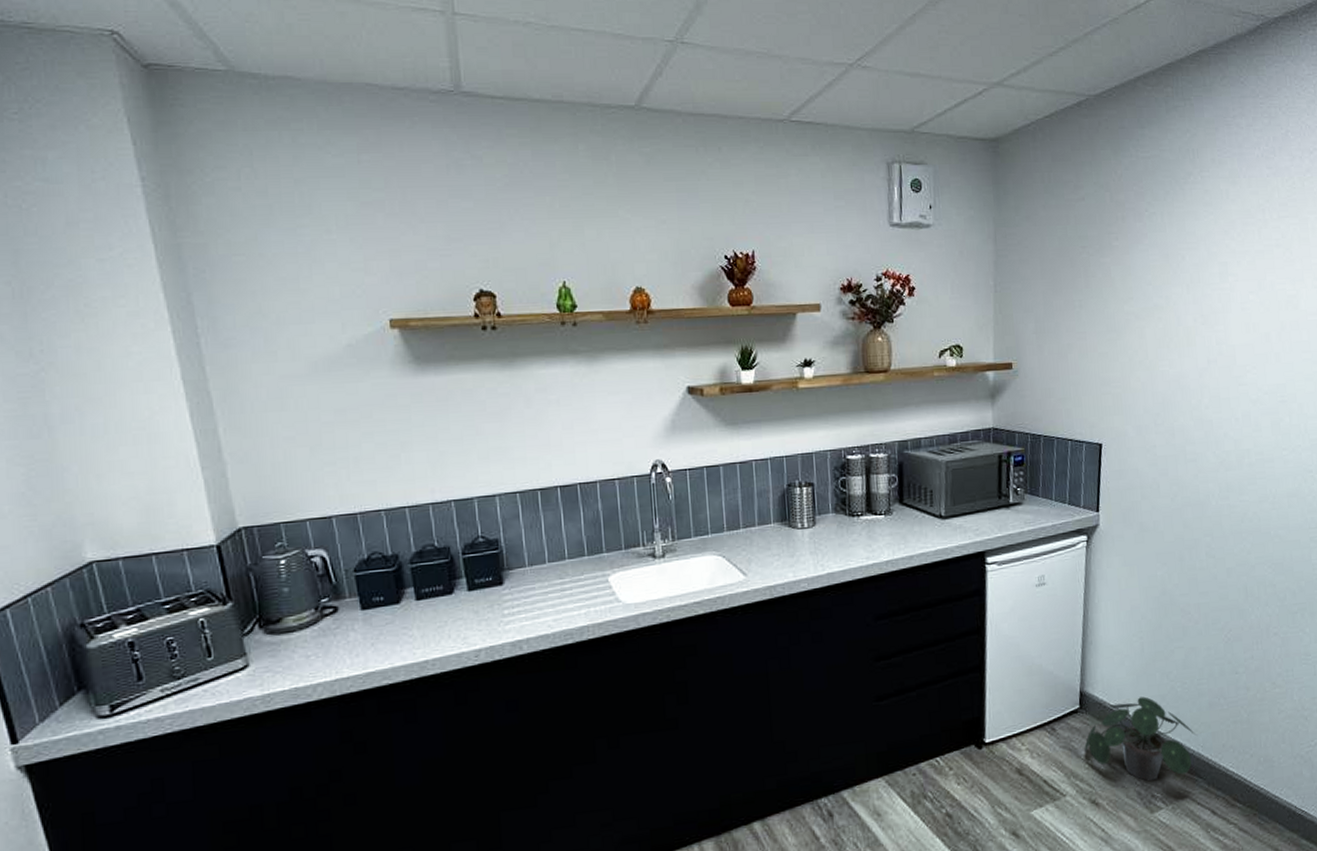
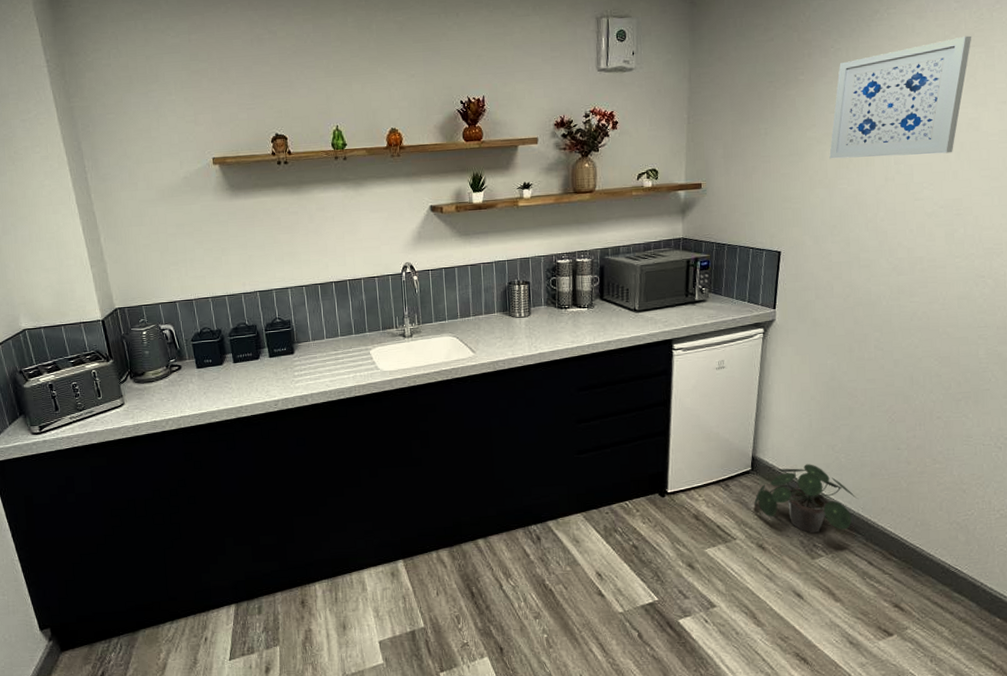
wall art: none [1148,205,1286,337] -> present [829,35,972,159]

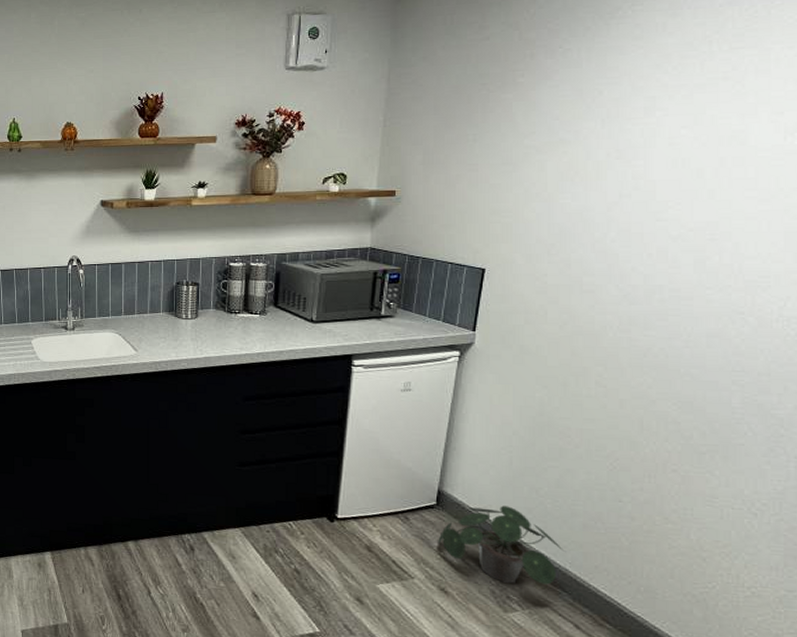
wall art: present [829,35,972,159] -> none [550,36,742,171]

